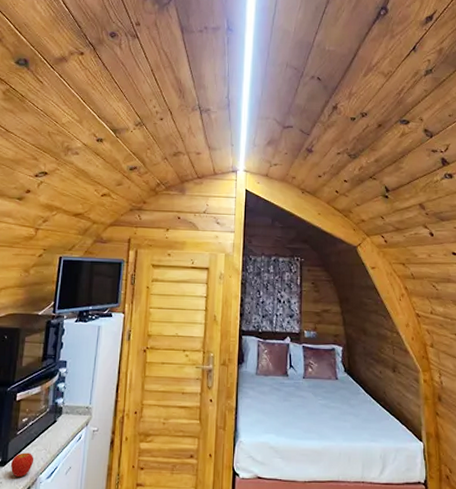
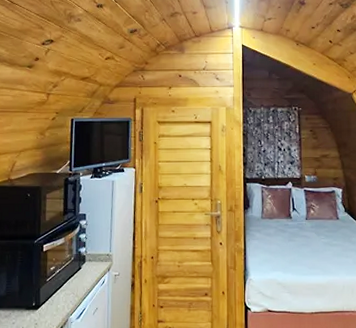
apple: present [10,452,34,477] -> none [43,297,64,318]

